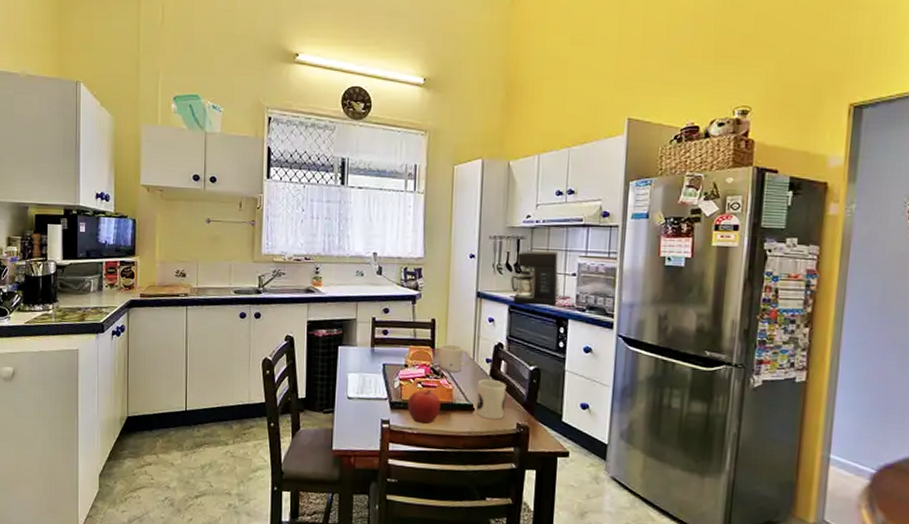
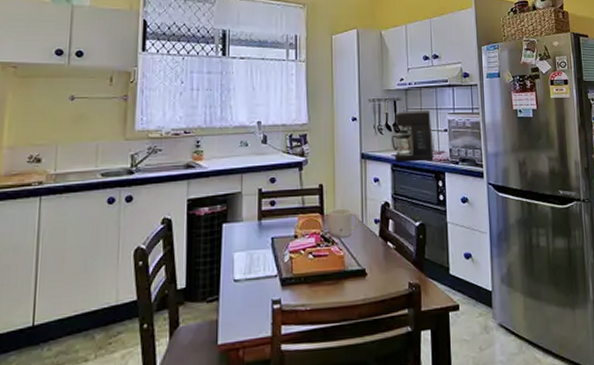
fruit: present [407,389,441,425] -> none [298,259,333,299]
mug: present [476,378,506,421] -> none [368,239,396,283]

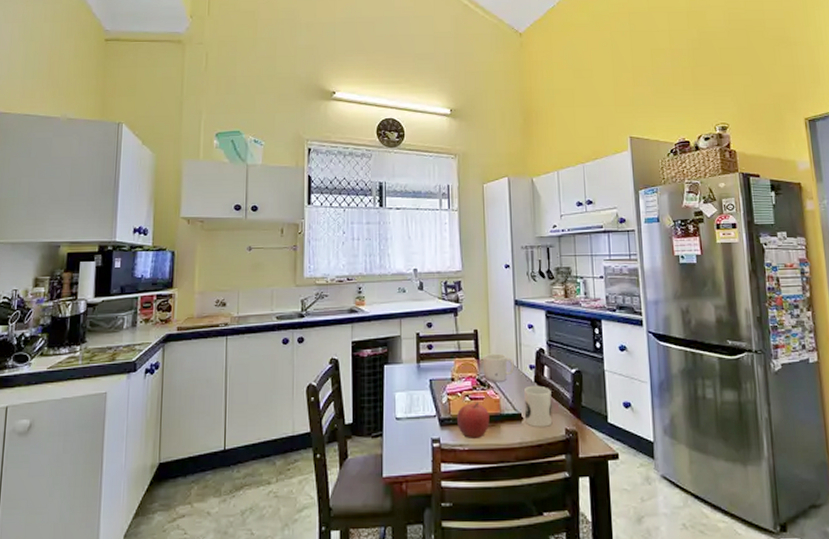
fruit: none [298,259,333,299] -> present [456,402,490,440]
mug: none [368,239,396,283] -> present [524,385,553,428]
coffee maker: present [392,109,434,162] -> none [545,256,589,309]

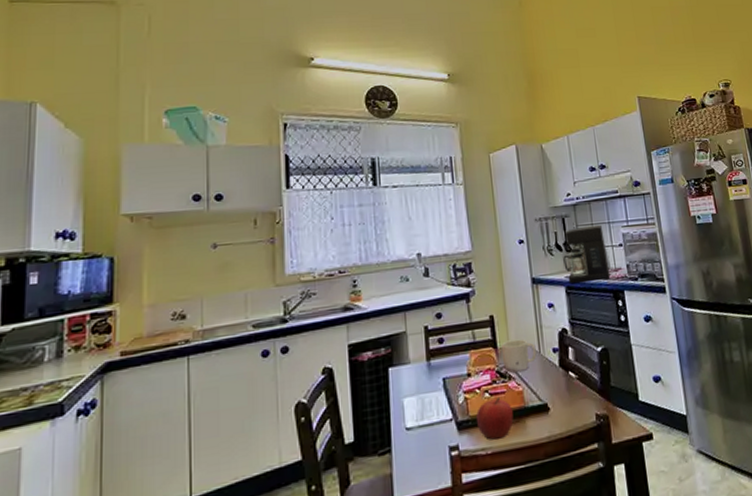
mug: present [524,385,553,428] -> none [549,369,582,418]
coffee maker: none [545,256,589,309] -> present [563,224,610,284]

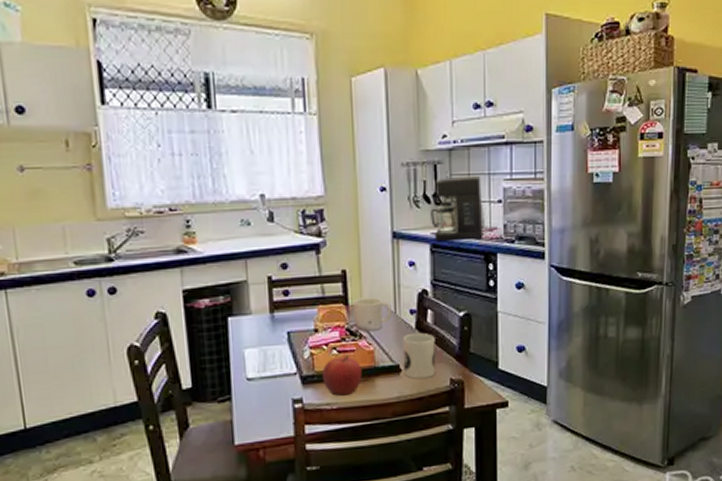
mug: none [549,369,582,418] -> present [402,332,436,380]

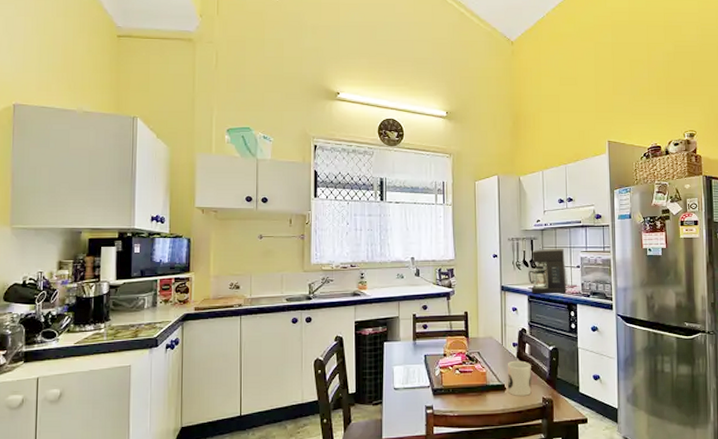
fruit: present [321,355,362,397] -> none [447,374,477,407]
mug: present [352,297,392,333] -> none [471,333,500,359]

